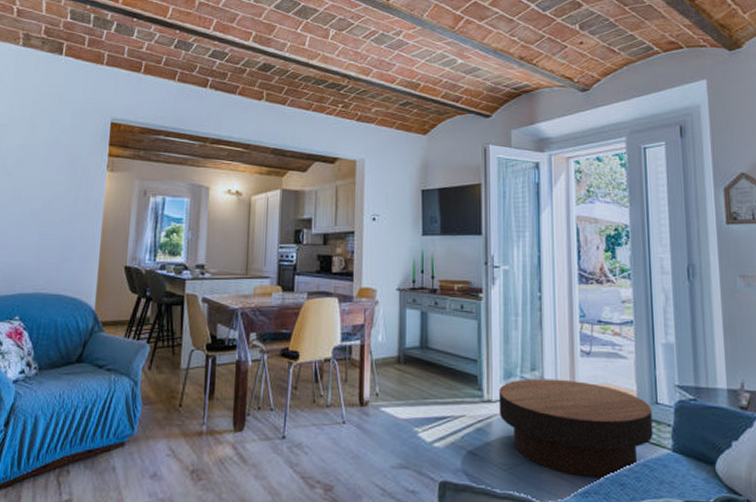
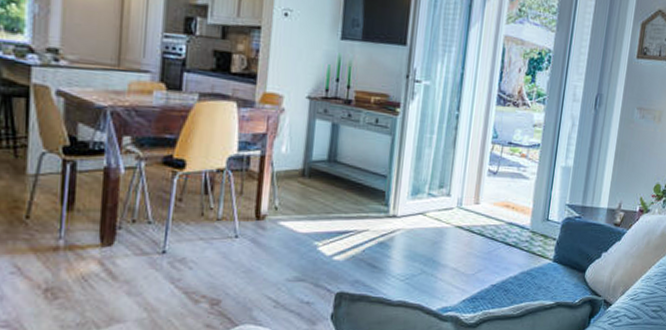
coffee table: present [498,378,653,478] -> none [402,195,543,285]

